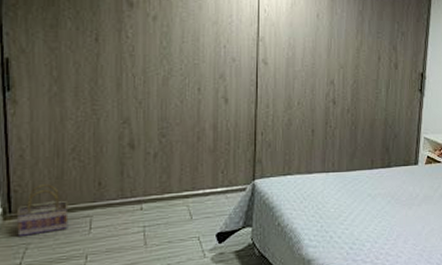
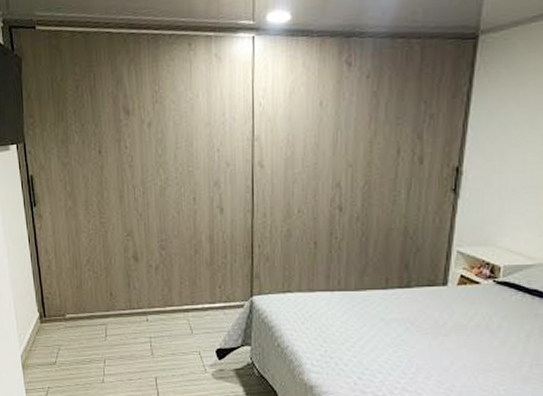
basket: present [16,184,69,238] -> none [49,293,89,339]

